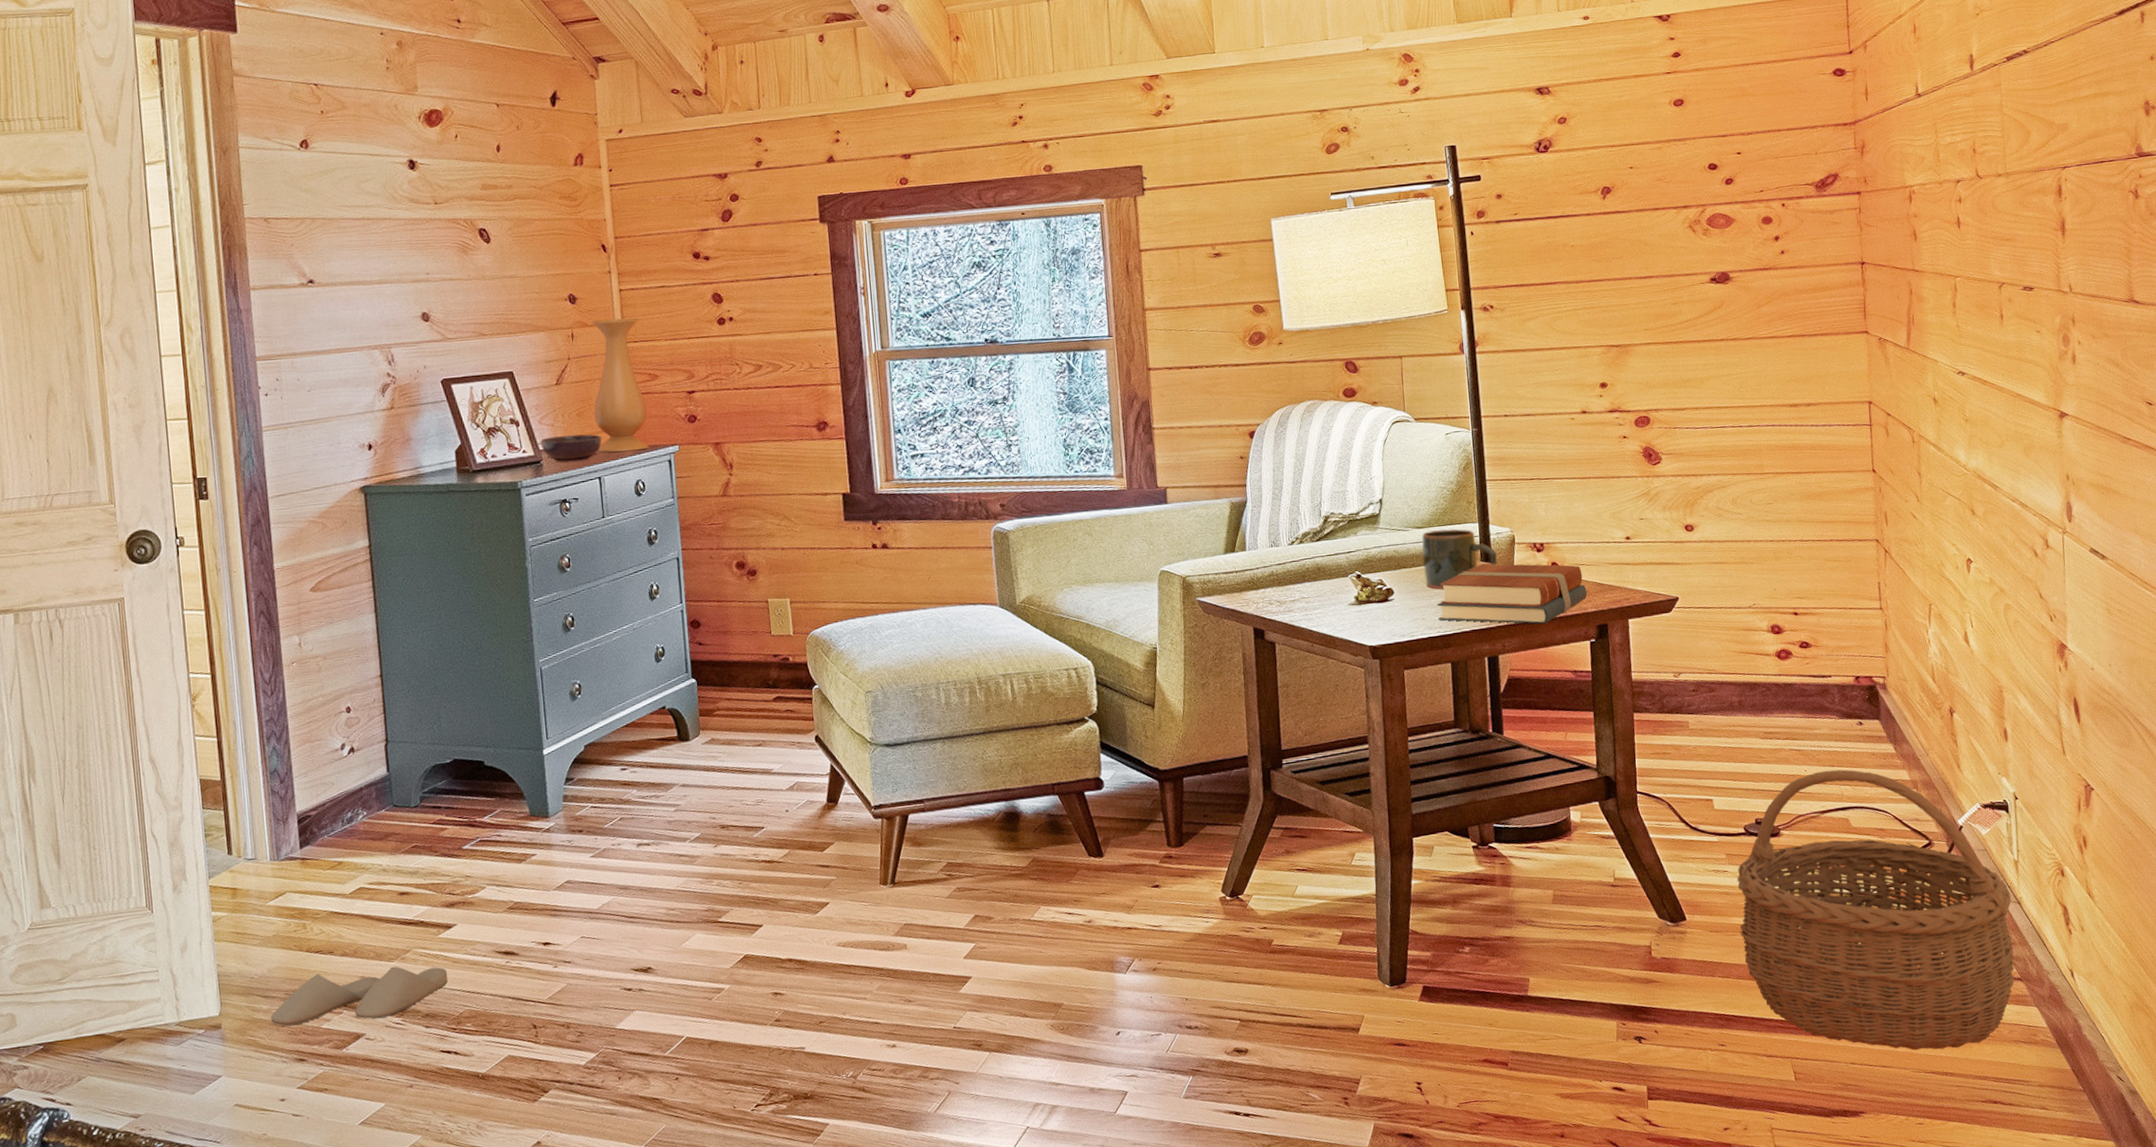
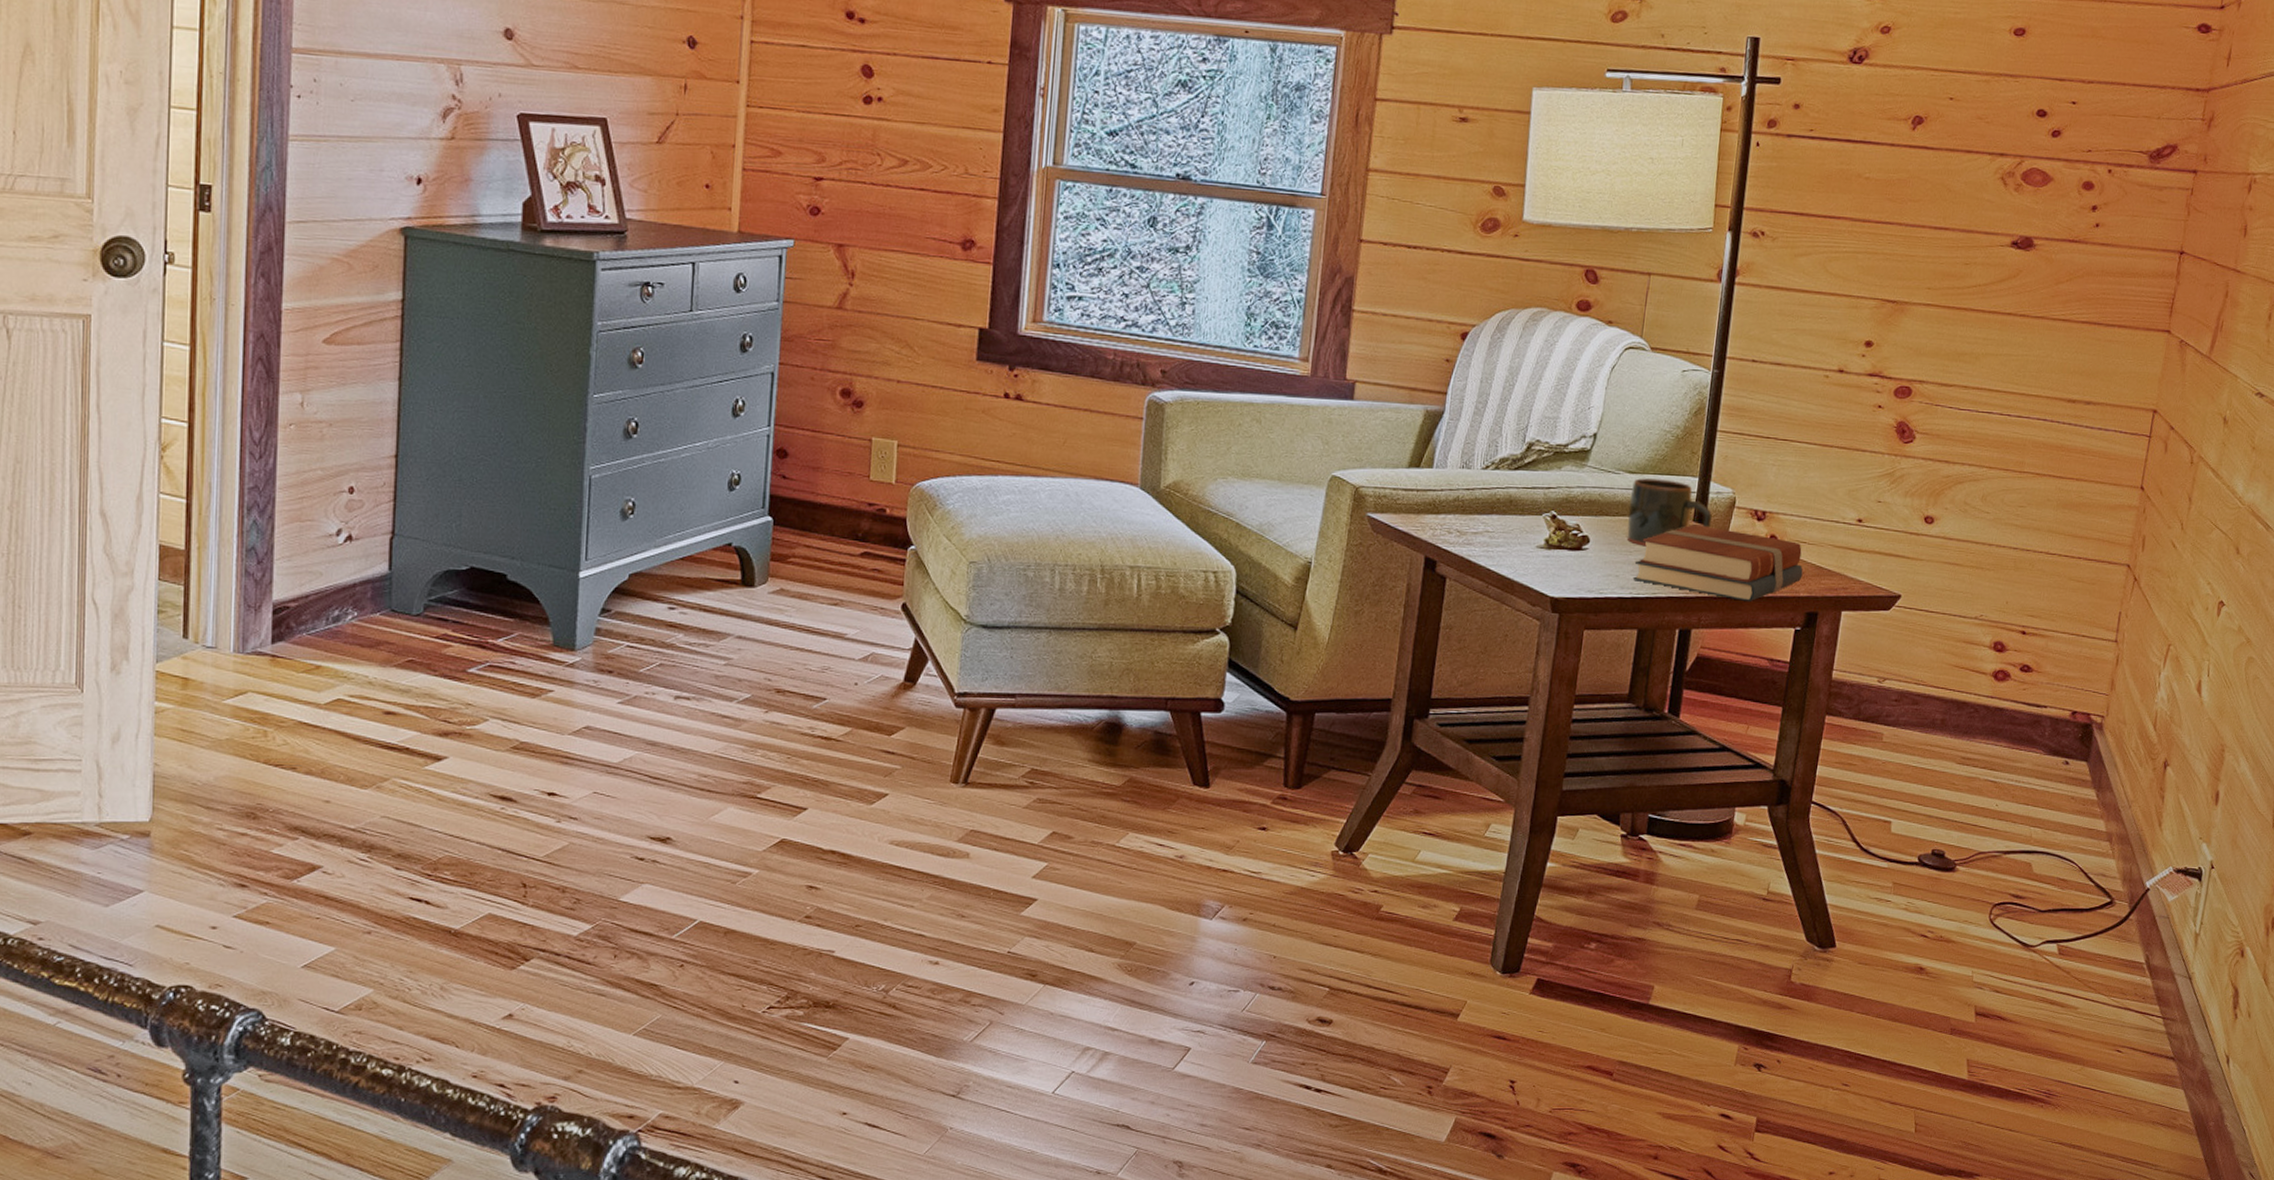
slippers: present [270,966,448,1026] -> none [211,789,430,852]
bowl: present [540,434,602,464] -> none [628,205,704,241]
vase: present [592,317,650,453] -> none [696,73,769,239]
wicker basket: present [1737,769,2015,1051] -> none [1888,808,2184,1121]

